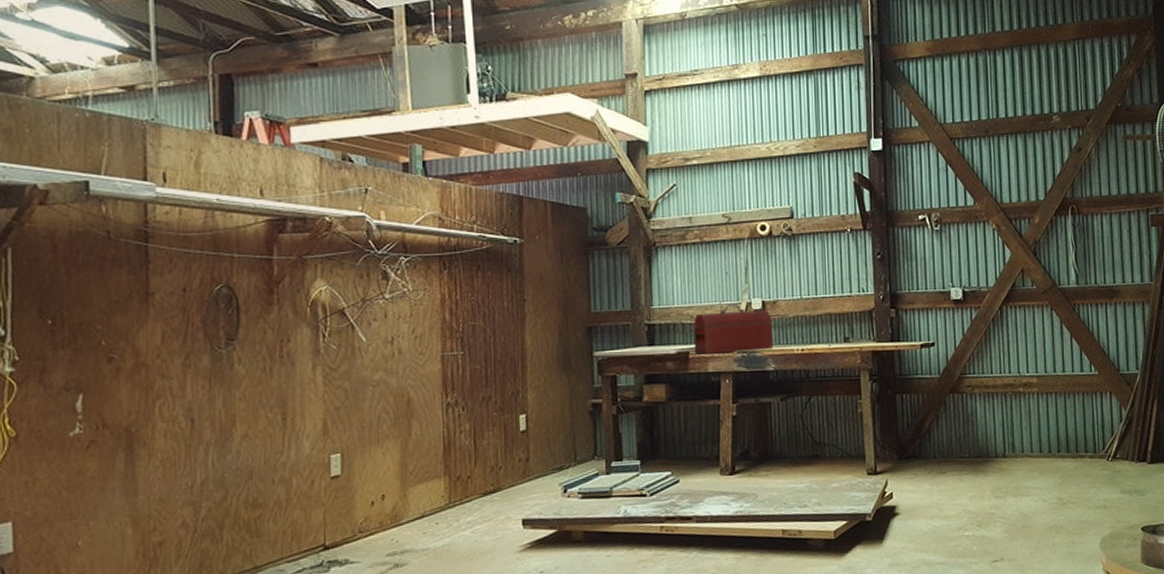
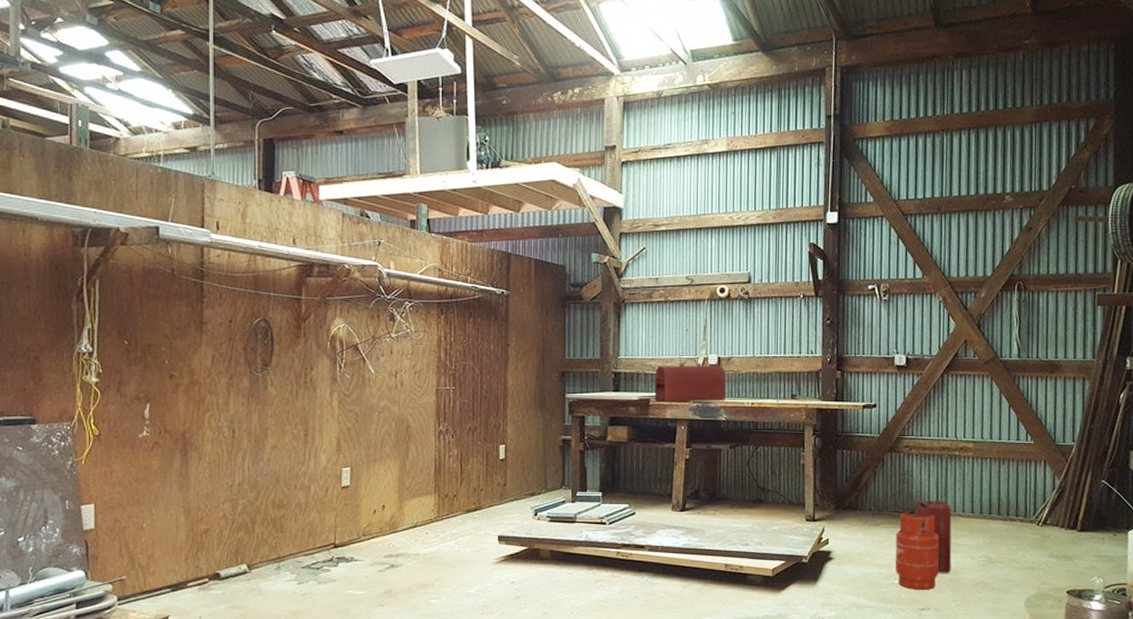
gas cylinder: none [963,455,1011,541] -> present [895,511,940,590]
jerry can: none [981,440,1023,520] -> present [914,499,952,573]

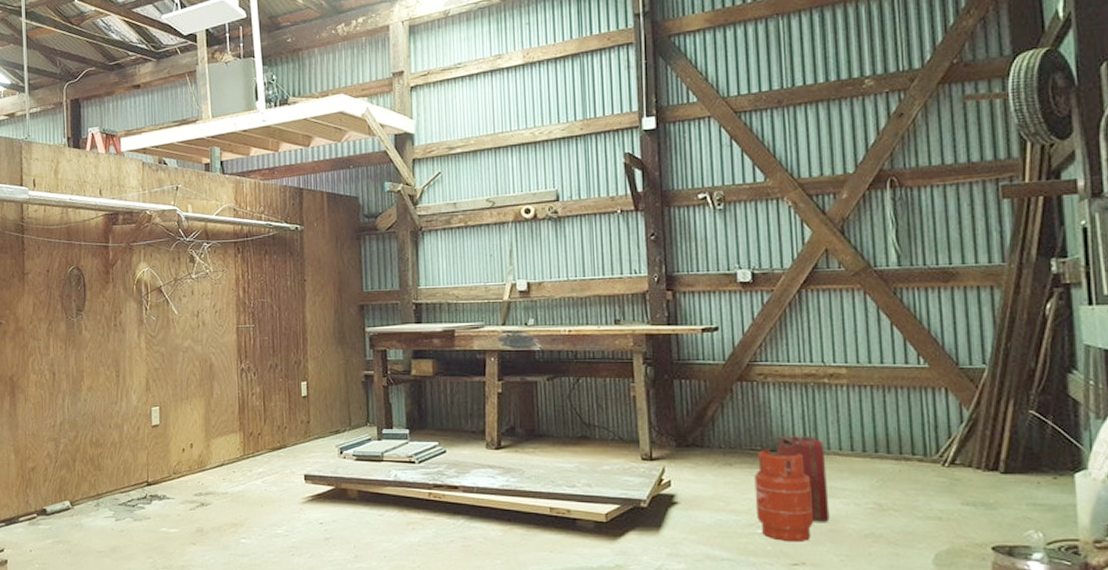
toolbox: present [654,359,727,403] -> none [458,285,539,334]

